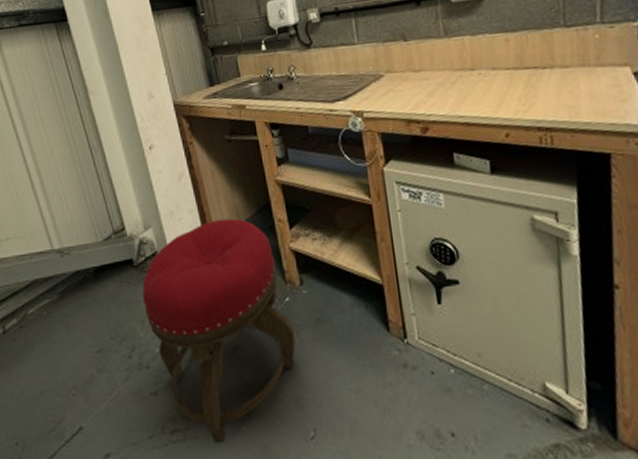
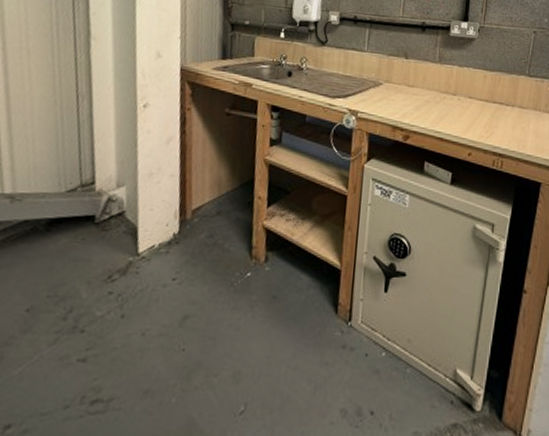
stool: present [142,218,295,444] -> none [95,188,249,417]

